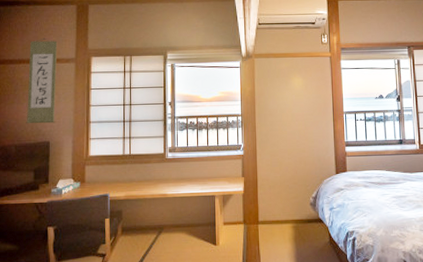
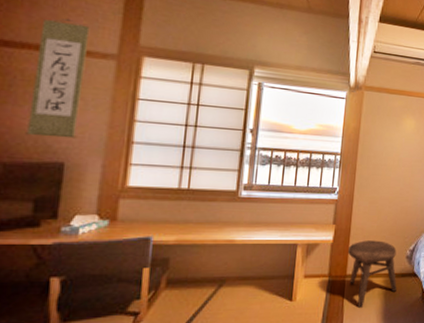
stool: none [257,189,305,253] -> present [347,240,397,309]

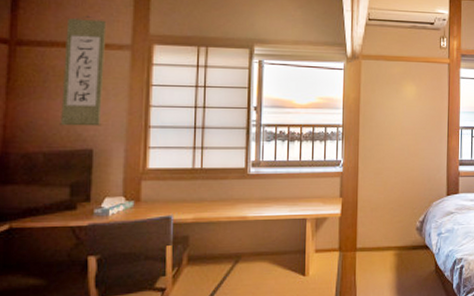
stool: present [347,240,397,309] -> none [356,212,409,283]

